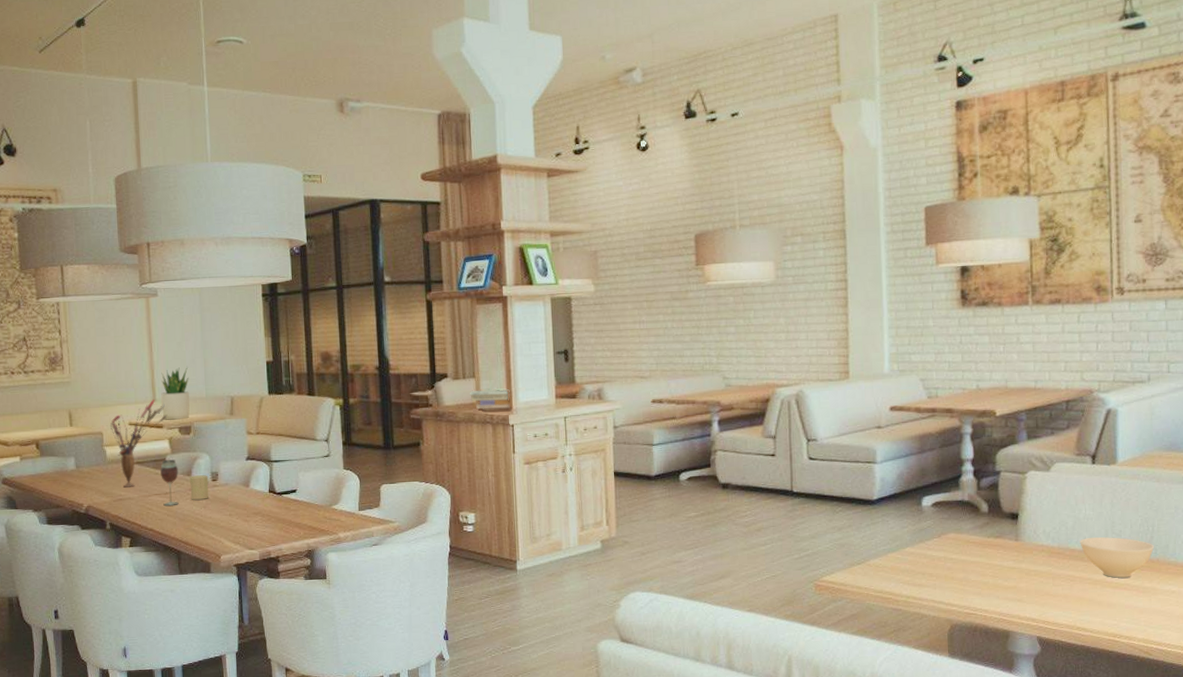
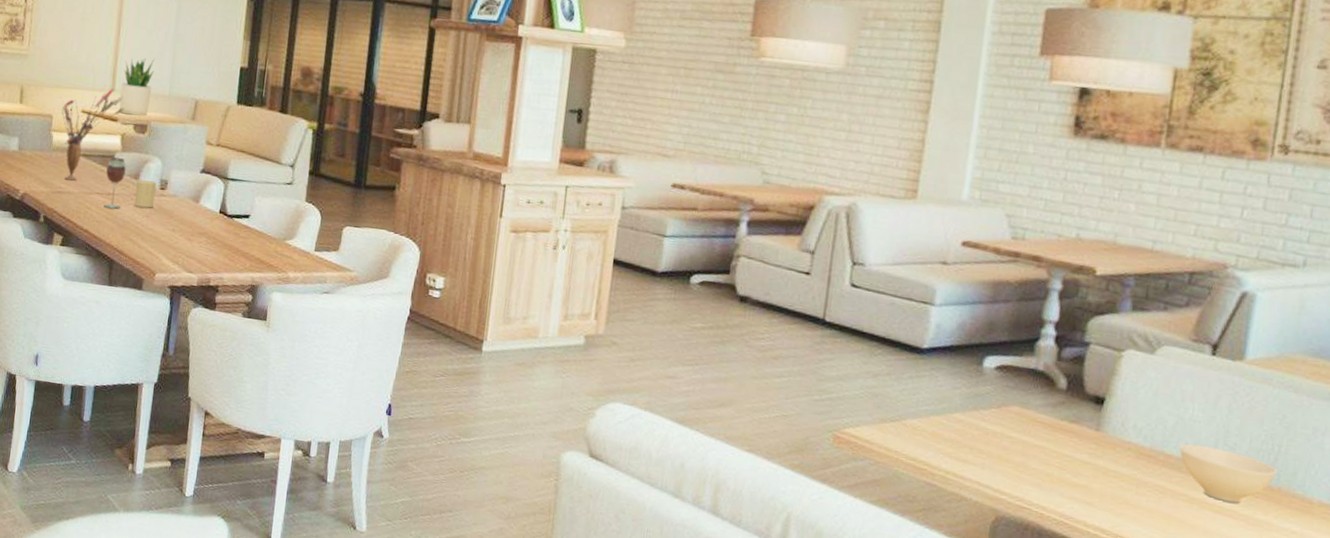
books: present [469,389,512,413] -> none [460,137,508,169]

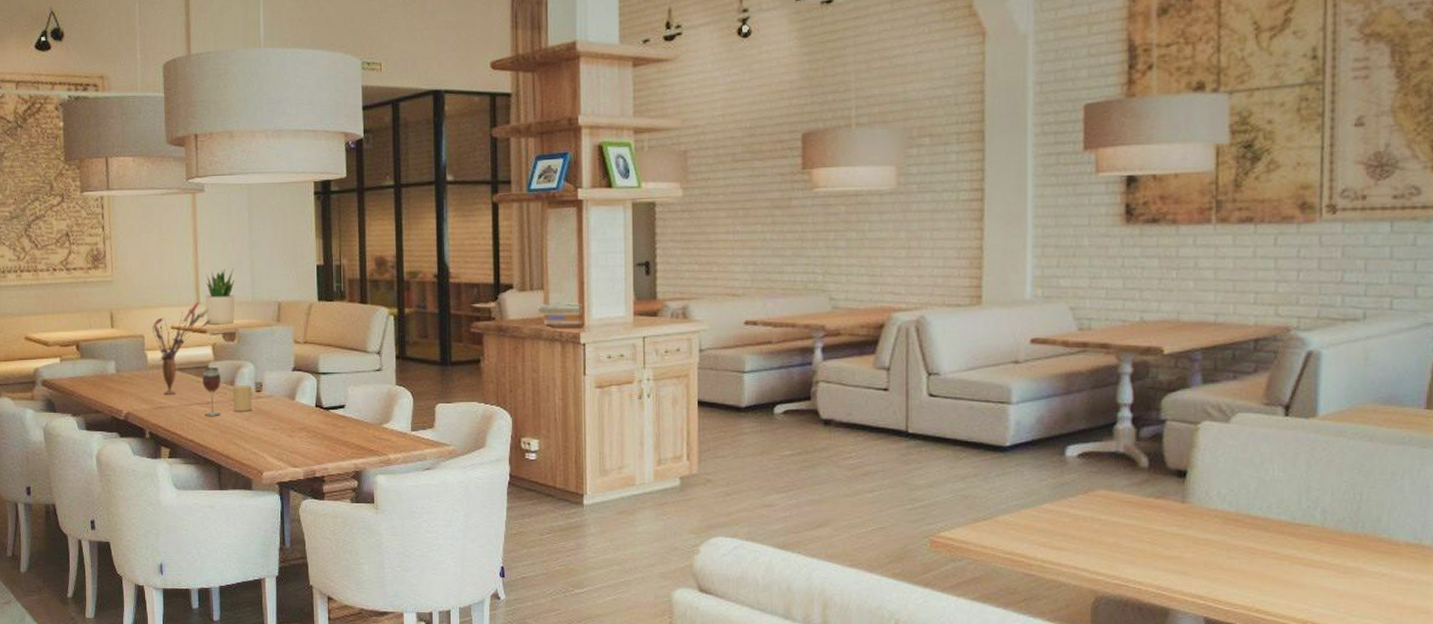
books: none [460,137,508,169] -> present [536,303,584,329]
bowl: present [1179,444,1278,503] -> none [1264,504,1362,554]

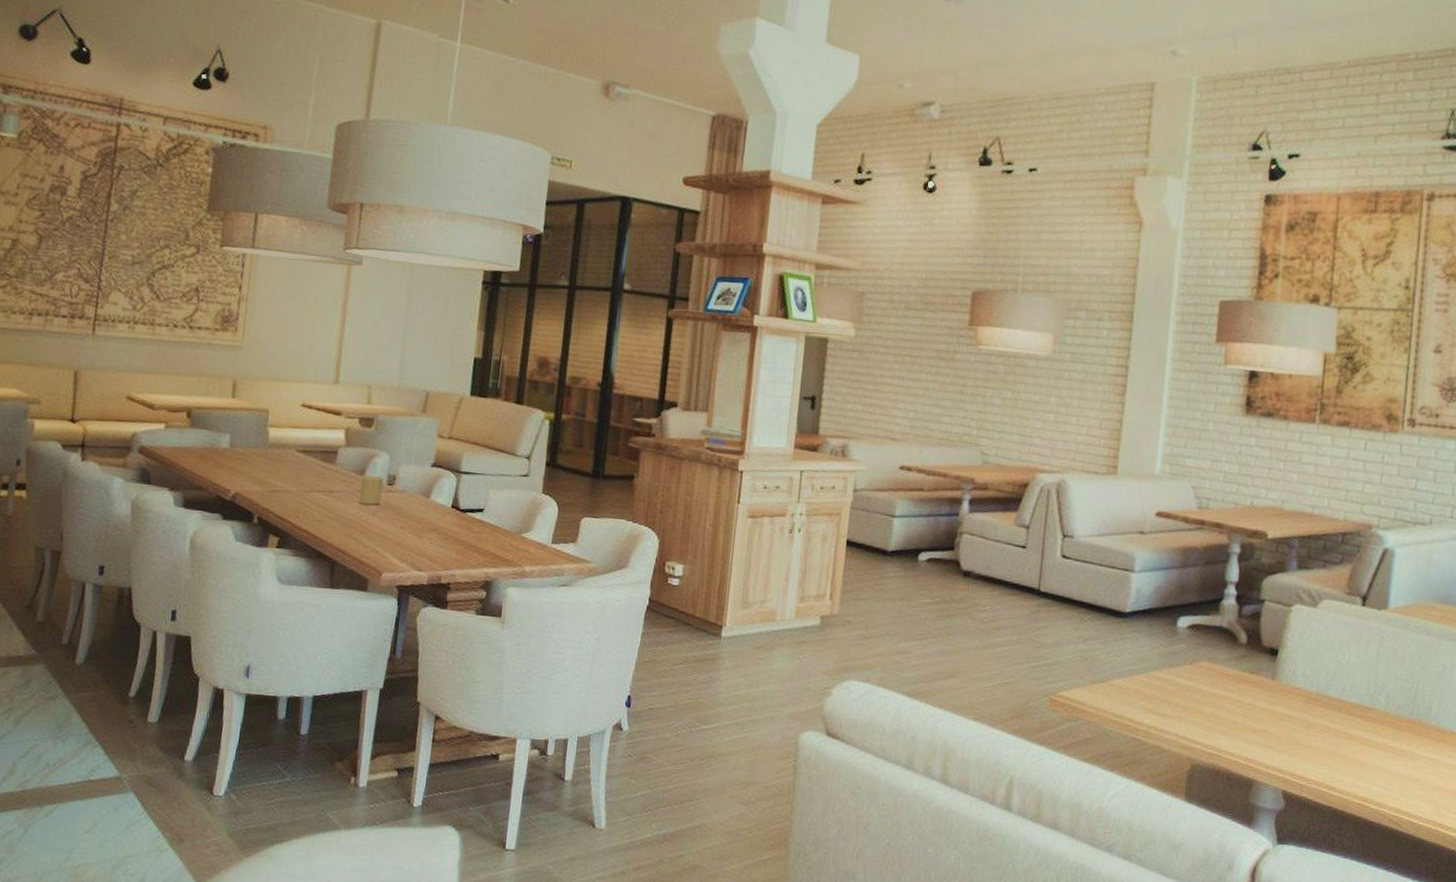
bouquet: present [151,302,212,396] -> none [278,381,349,479]
wineglass: present [202,367,221,416] -> none [325,453,351,507]
planter: present [205,269,235,325] -> none [343,349,382,410]

